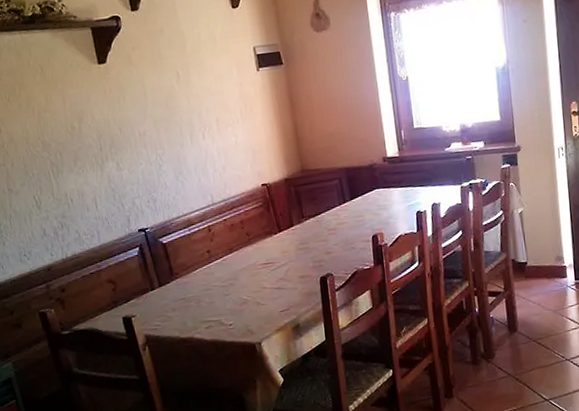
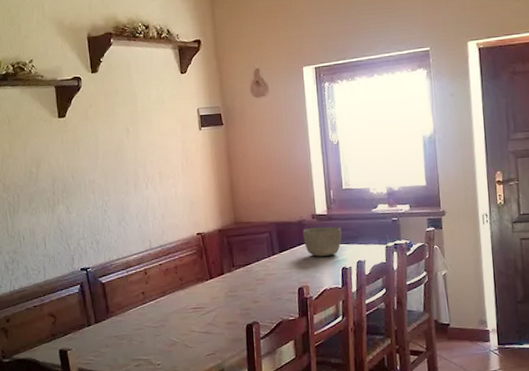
bowl: none [374,169,415,202] -> present [302,226,342,257]

